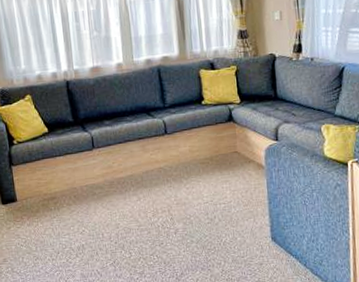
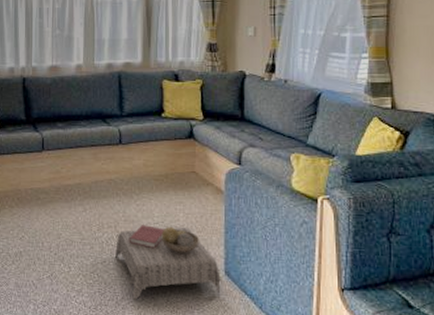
ottoman: none [171,202,269,274] -> present [115,225,221,300]

